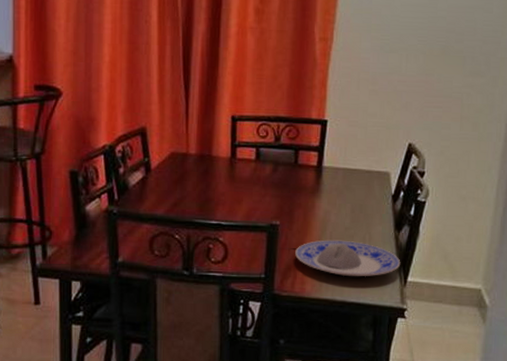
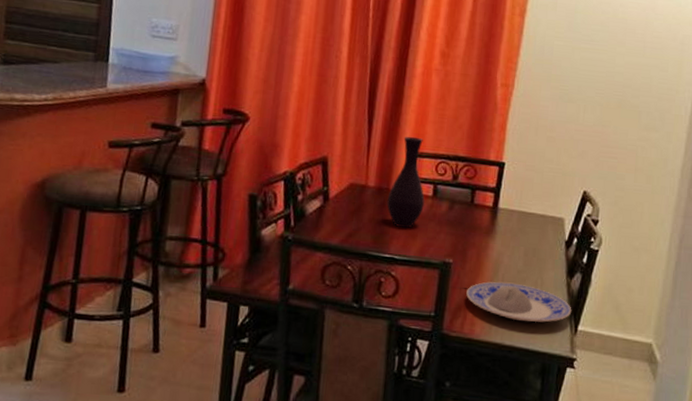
vase: none [210,100,248,194] -> present [387,136,425,229]

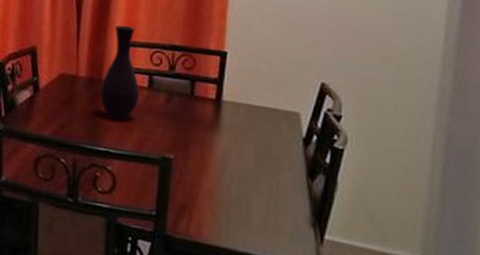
plate: present [466,281,572,323] -> none [191,180,316,229]

